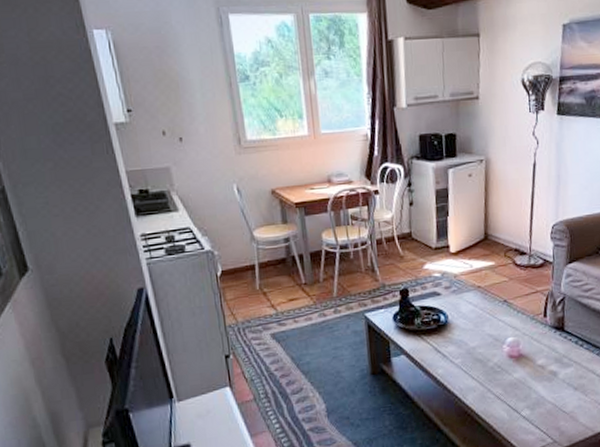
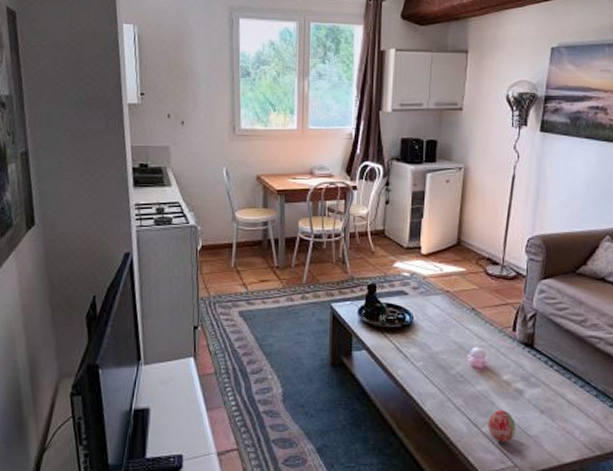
decorative egg: none [526,392,553,423] -> present [487,410,516,442]

